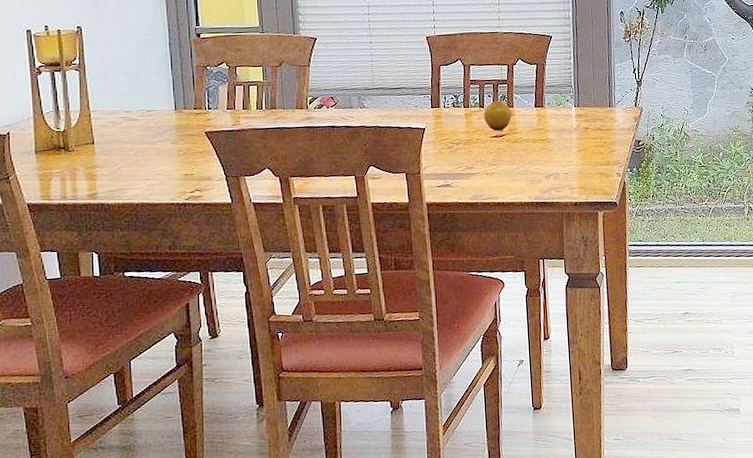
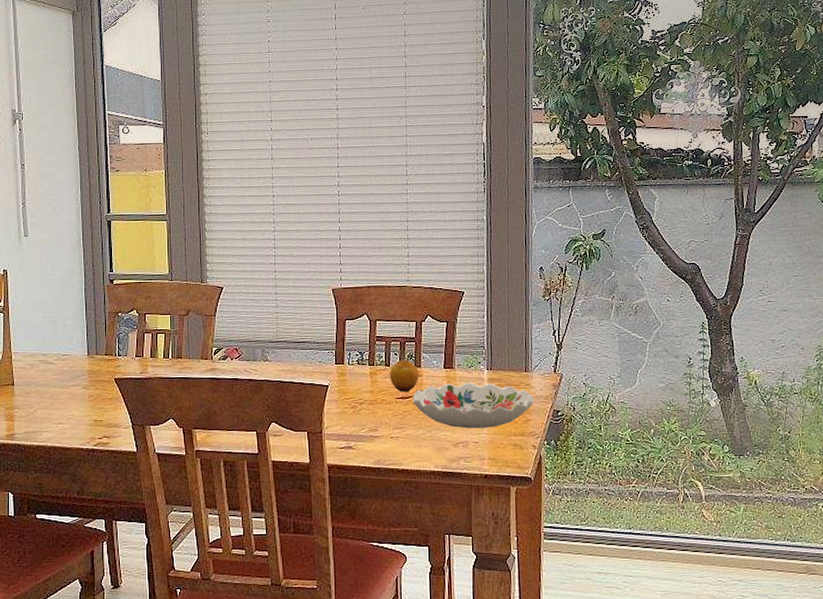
decorative bowl: none [506,119,618,162] -> present [412,382,535,429]

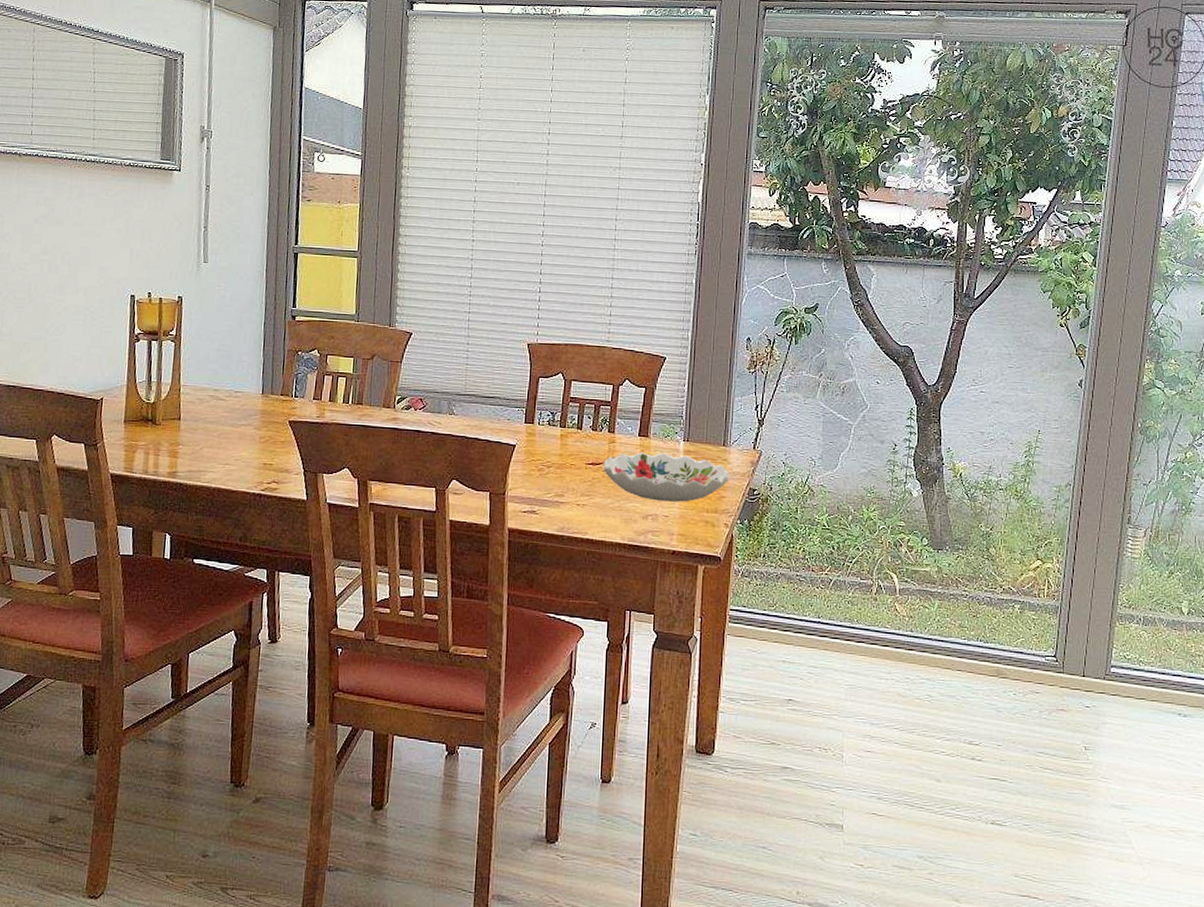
fruit: present [389,360,420,392] -> none [580,424,613,458]

